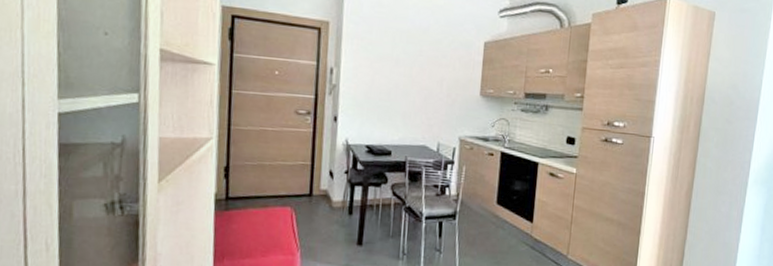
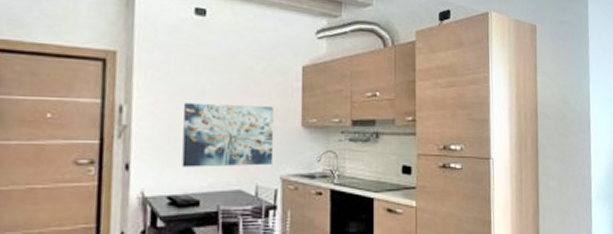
wall art: none [378,68,457,127] -> present [182,102,274,168]

